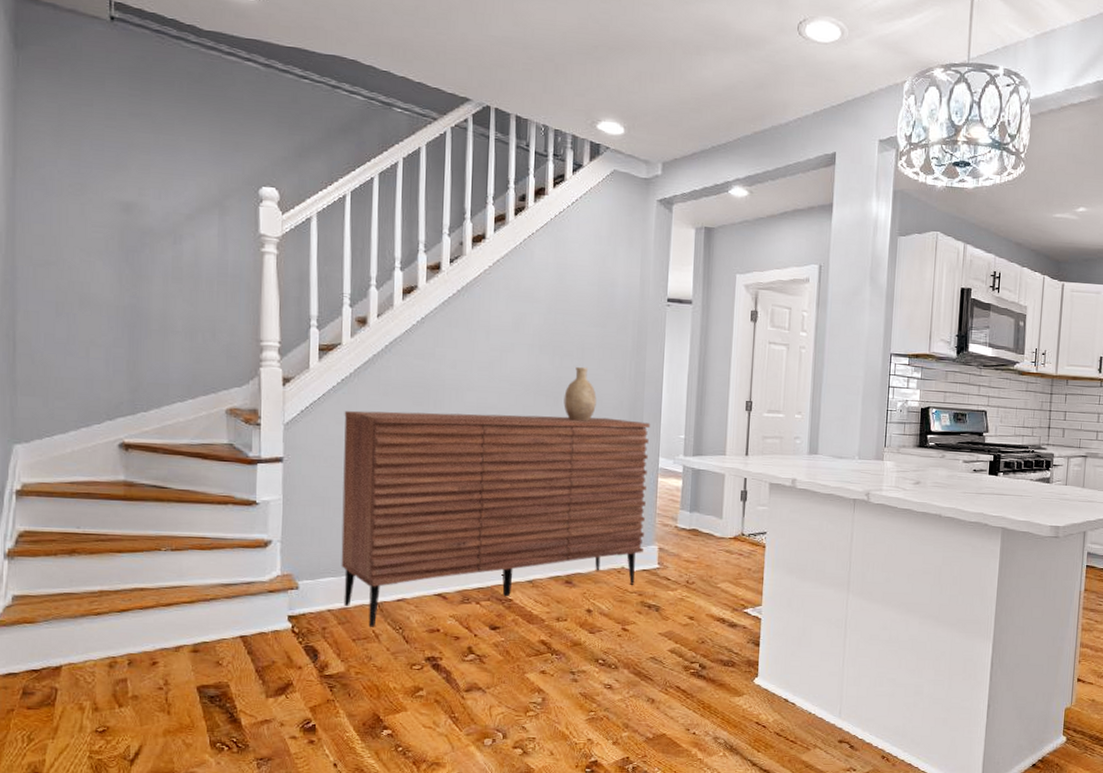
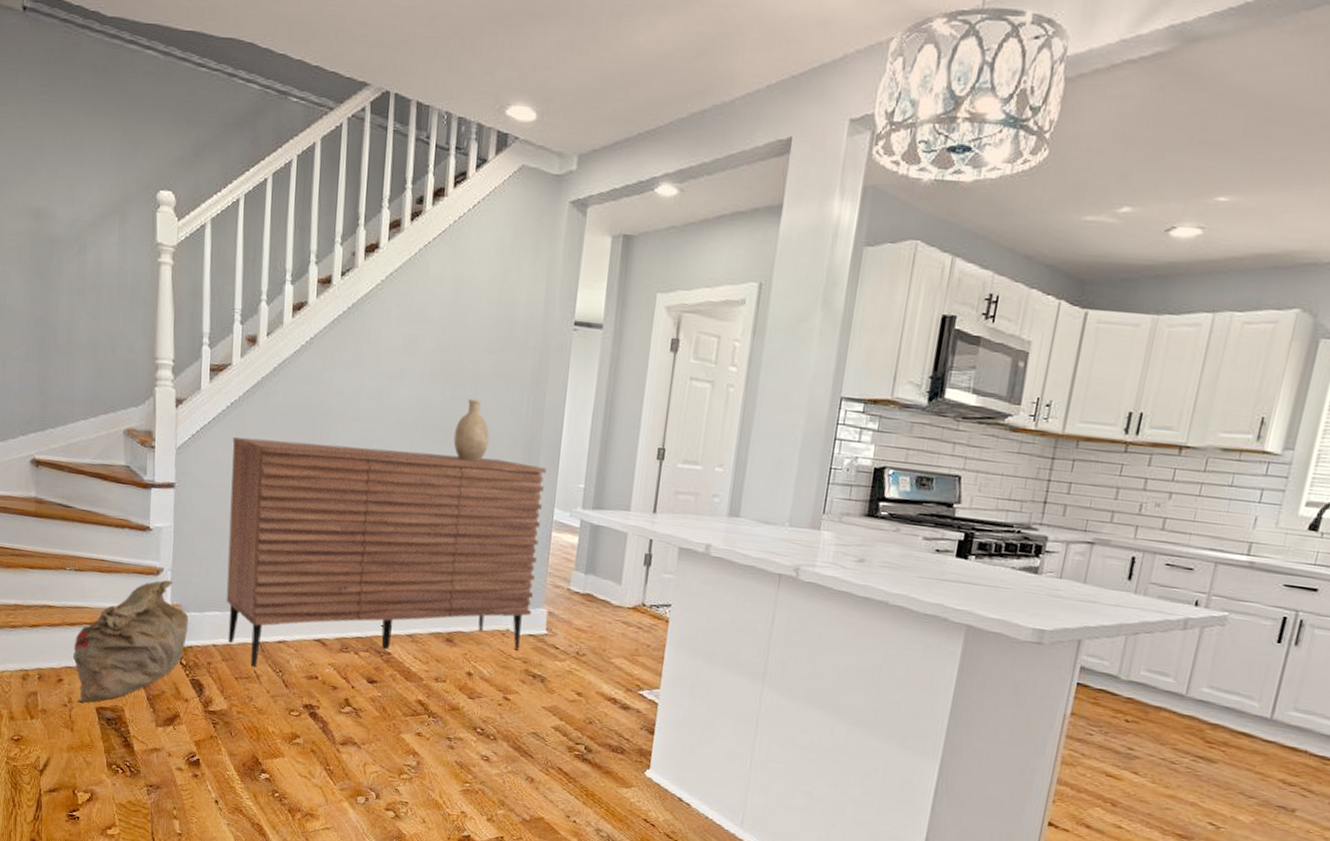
bag: none [170,551,301,683] -> present [73,579,189,703]

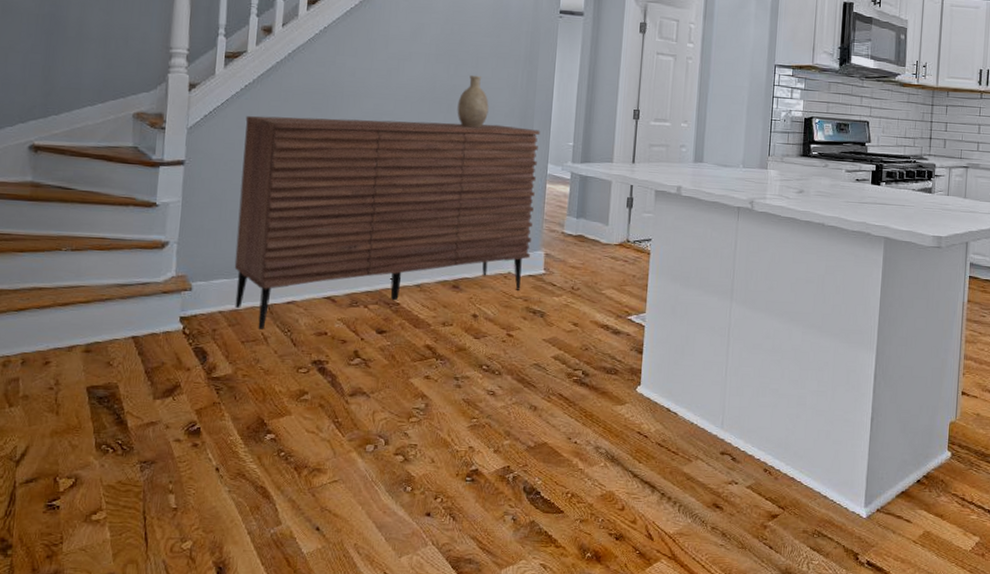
bag: present [73,579,189,703] -> none [64,252,194,383]

